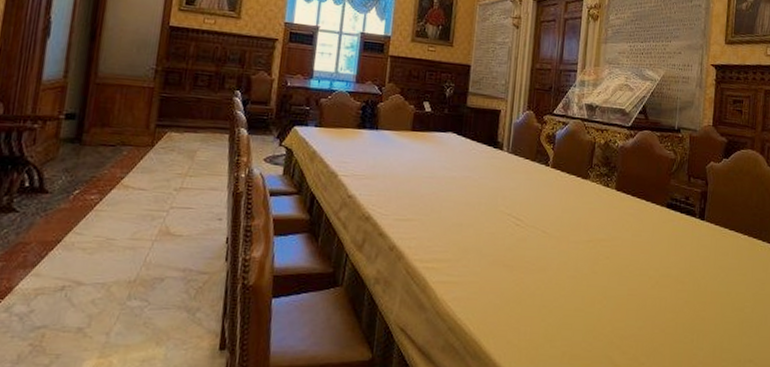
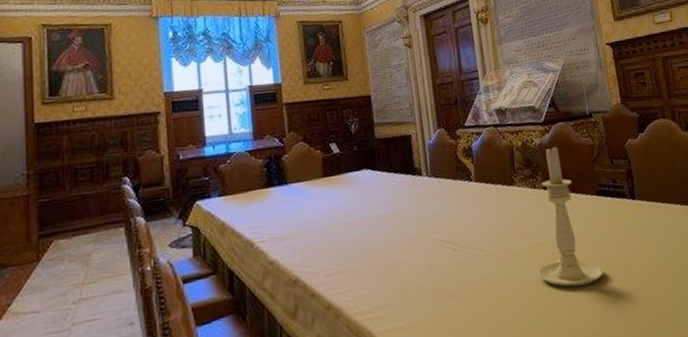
candle holder: none [592,151,656,288] -> present [537,145,604,287]

